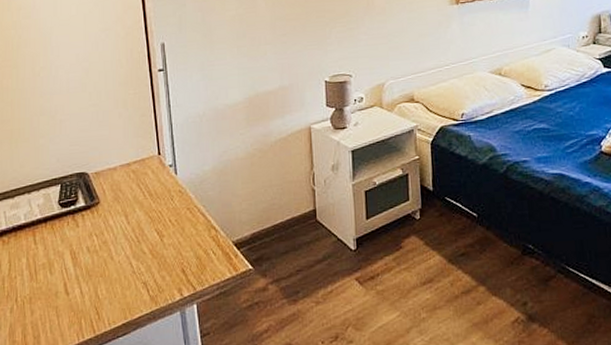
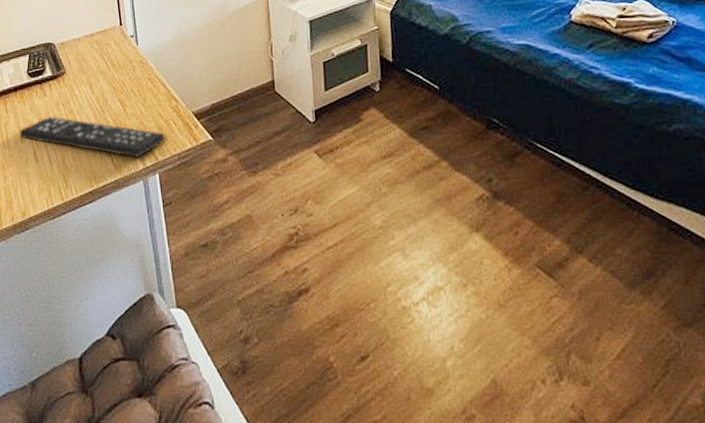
remote control: none [49,248,204,289] -> present [19,117,165,158]

